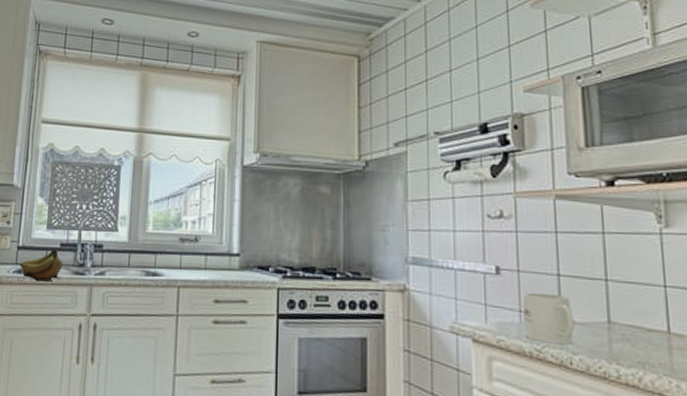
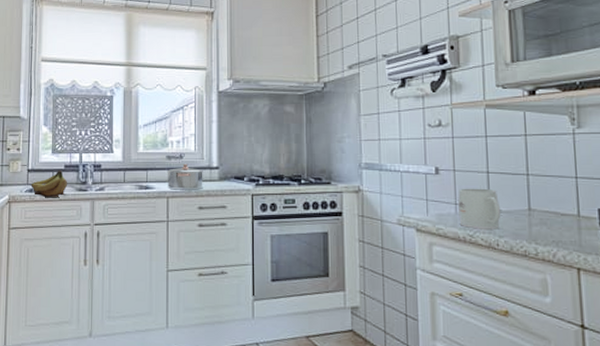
cooking pot: none [179,247,221,280] -> present [167,163,203,190]

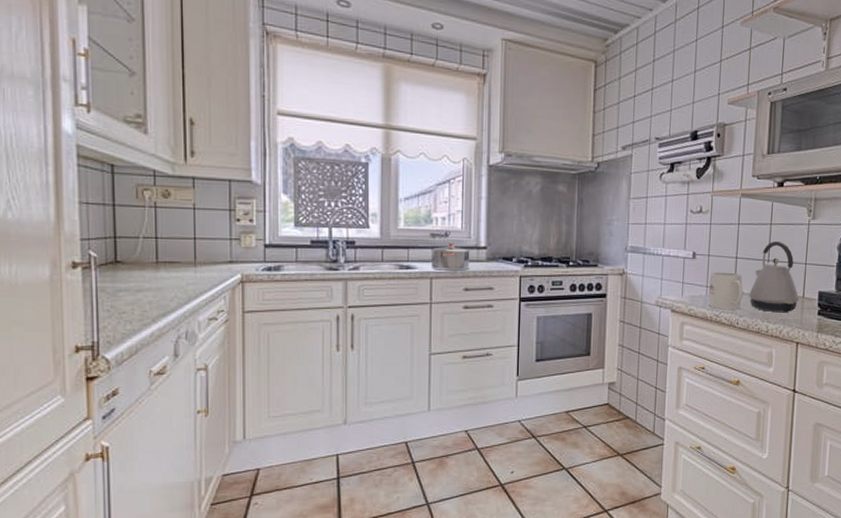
fruit: present [30,170,68,198] -> none [269,246,315,278]
kettle: none [508,154,574,232] -> present [749,242,800,312]

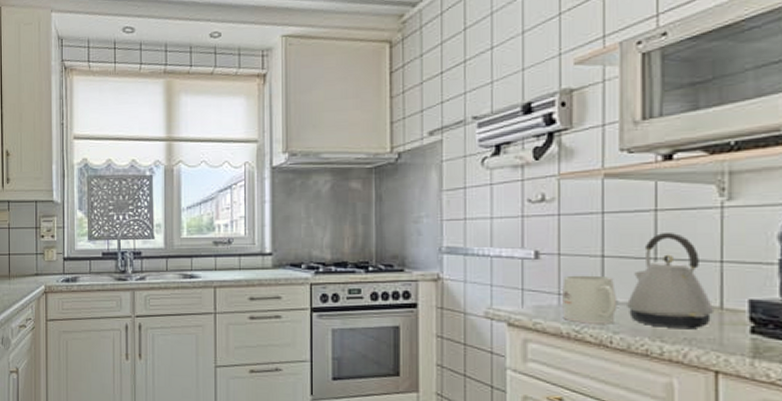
cooking pot: present [430,242,470,271] -> none [213,249,255,279]

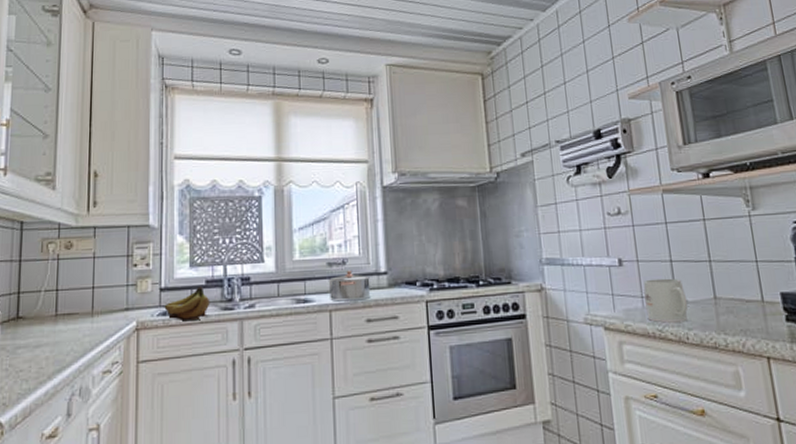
fruit: none [67,258,106,288] -> present [164,286,210,322]
cooking pot: none [213,249,255,279] -> present [328,270,371,302]
kettle: present [627,233,715,328] -> none [694,238,759,322]

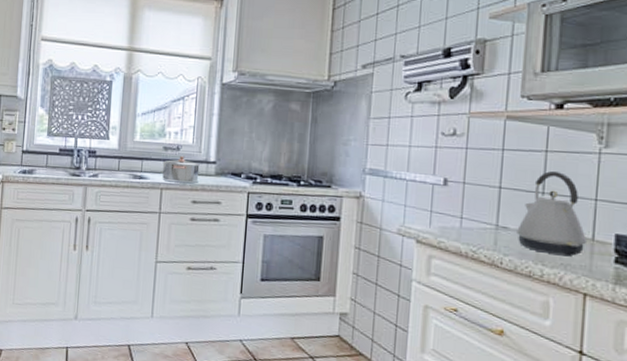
fruit: present [164,286,210,322] -> none [24,153,62,181]
mug: present [643,278,688,323] -> none [463,202,510,247]
kettle: none [694,238,759,322] -> present [517,171,588,256]

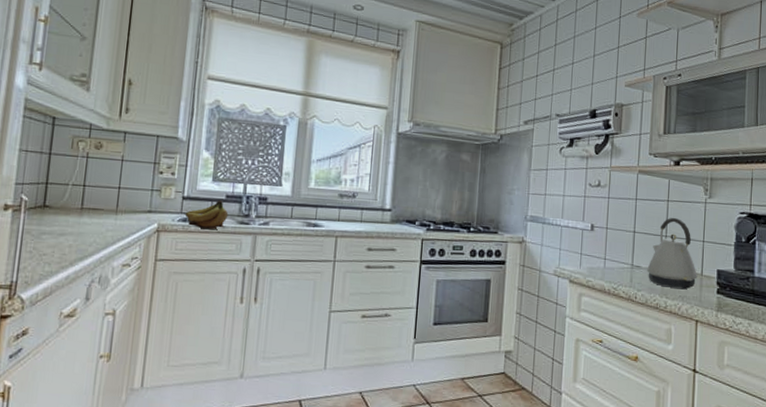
fruit: none [24,153,62,181] -> present [184,200,229,230]
cooking pot: present [162,155,200,184] -> none [337,203,375,231]

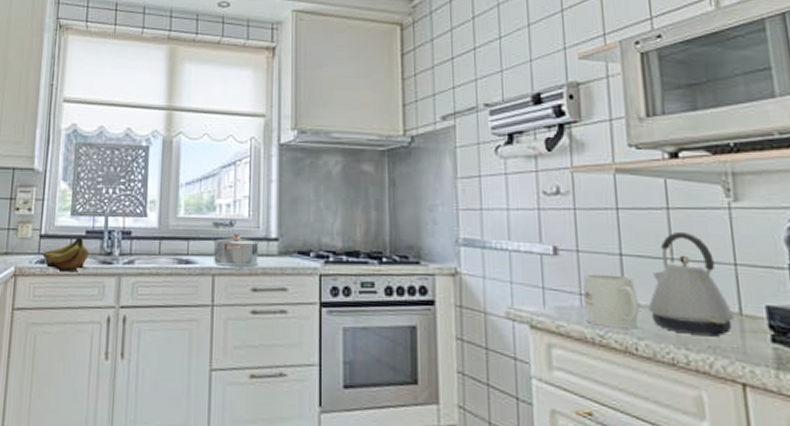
cooking pot: none [337,203,375,231] -> present [213,232,259,267]
mug: none [606,245,642,284] -> present [583,274,640,329]

